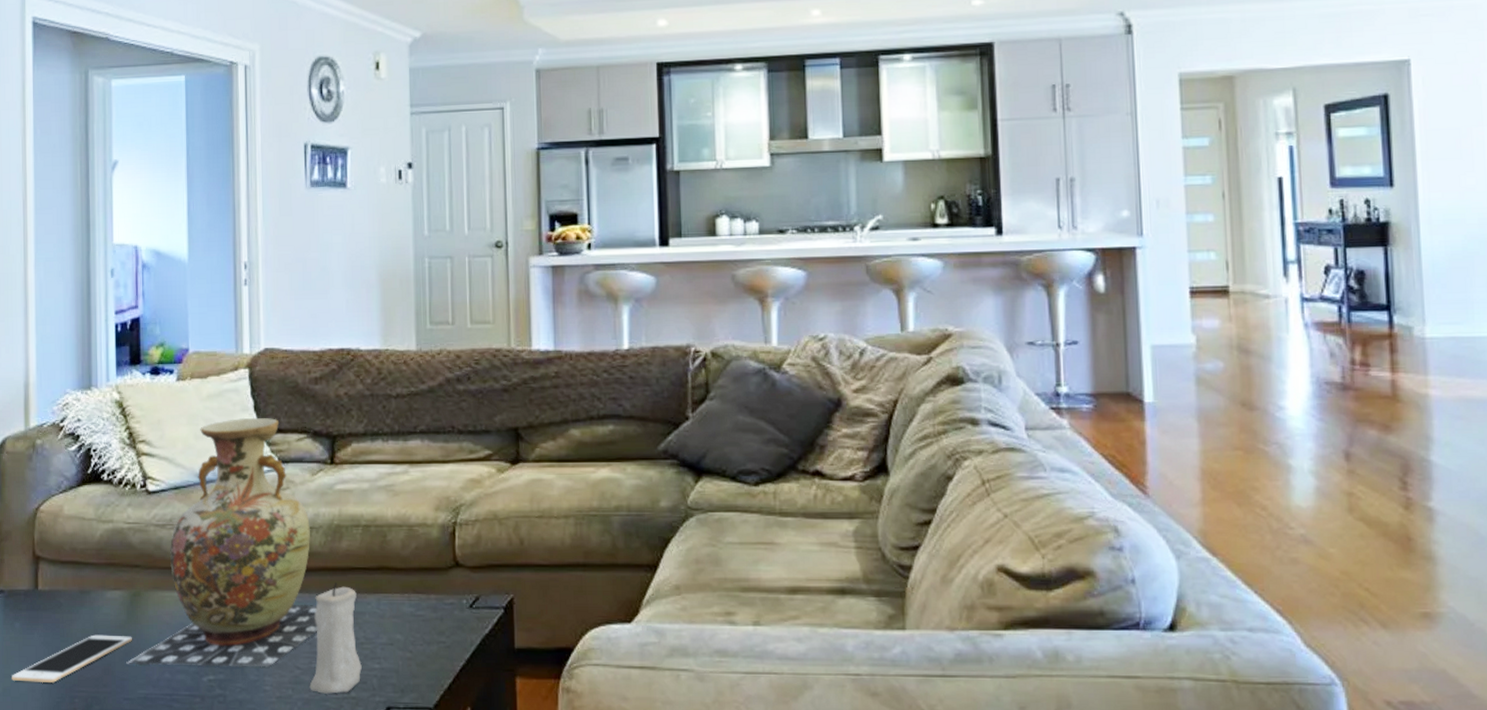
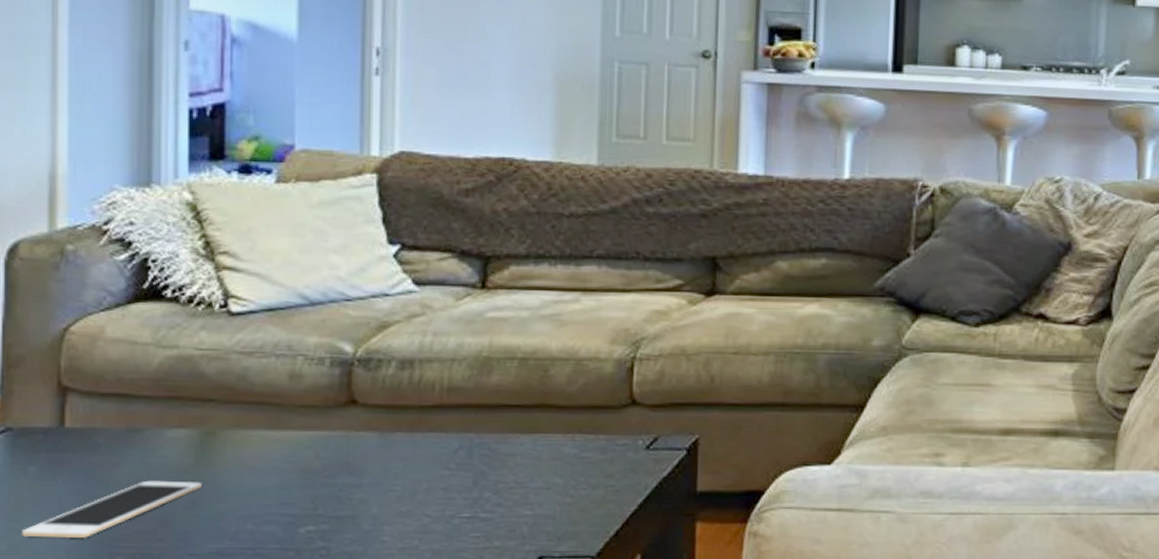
vase: present [126,418,318,668] -> none [192,231,456,516]
candle: present [309,583,362,694] -> none [441,421,510,544]

